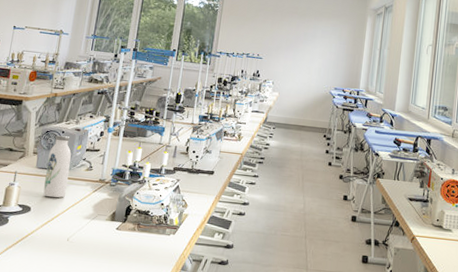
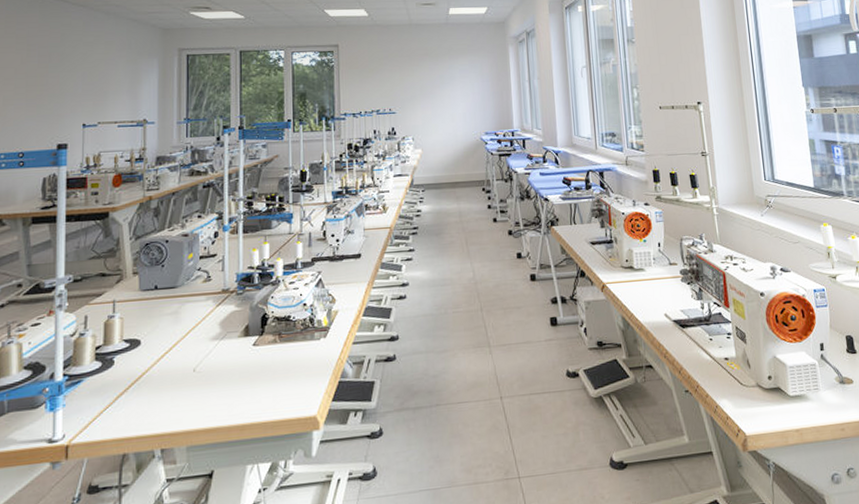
water bottle: present [43,135,71,198] -> none [153,245,183,324]

